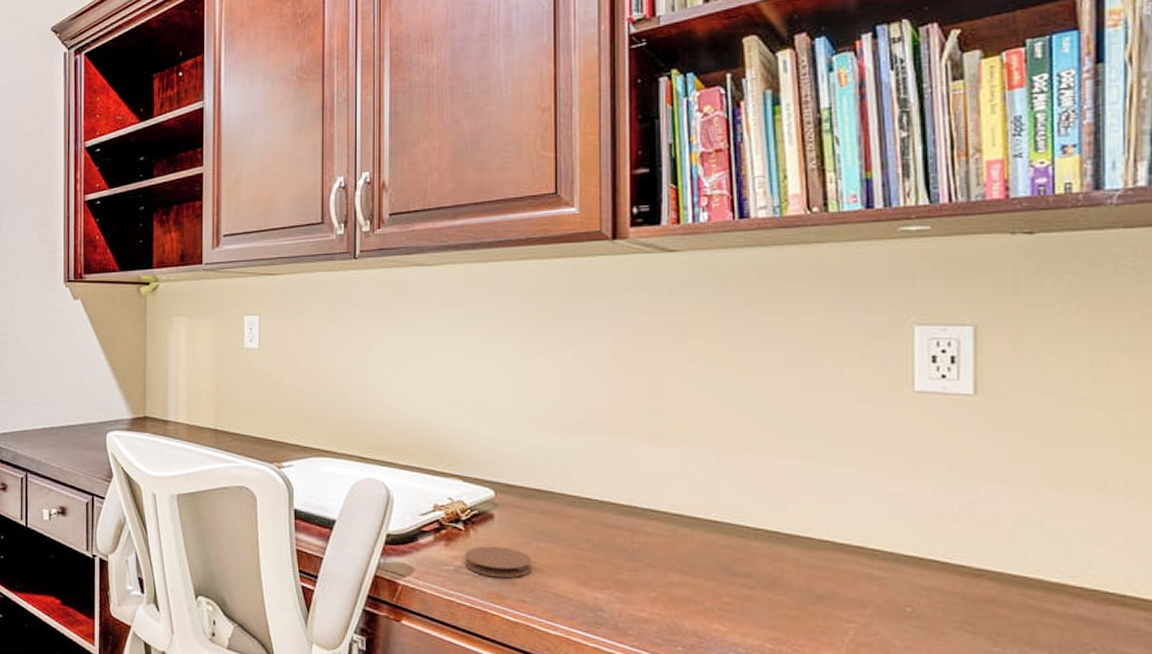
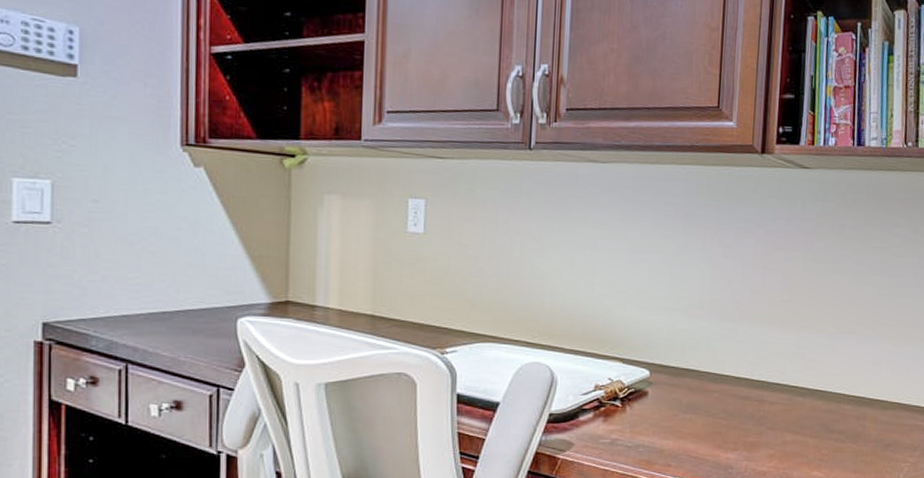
coaster: present [464,546,532,578] -> none [620,420,678,447]

